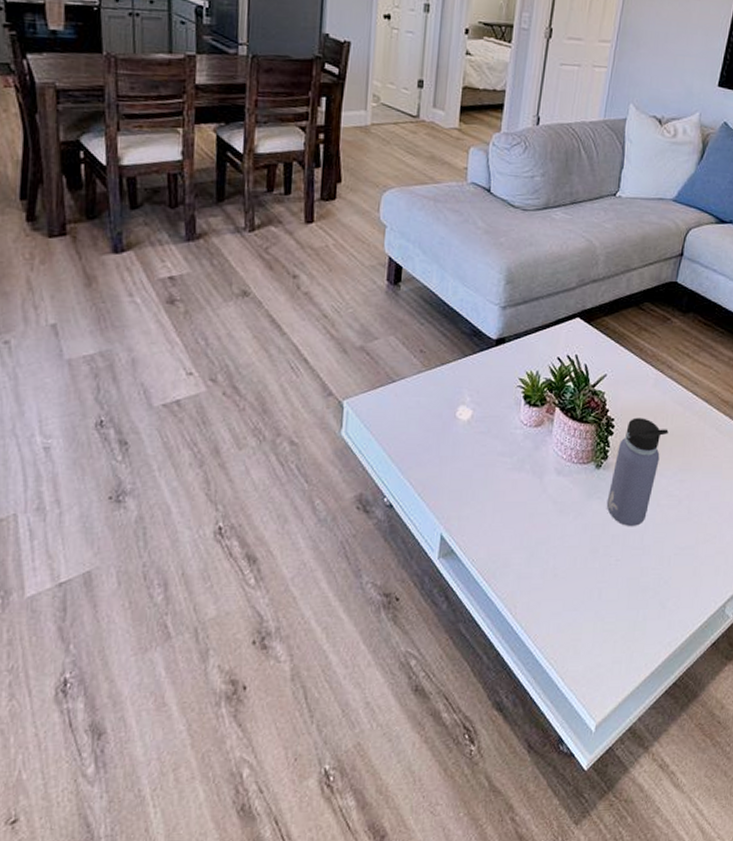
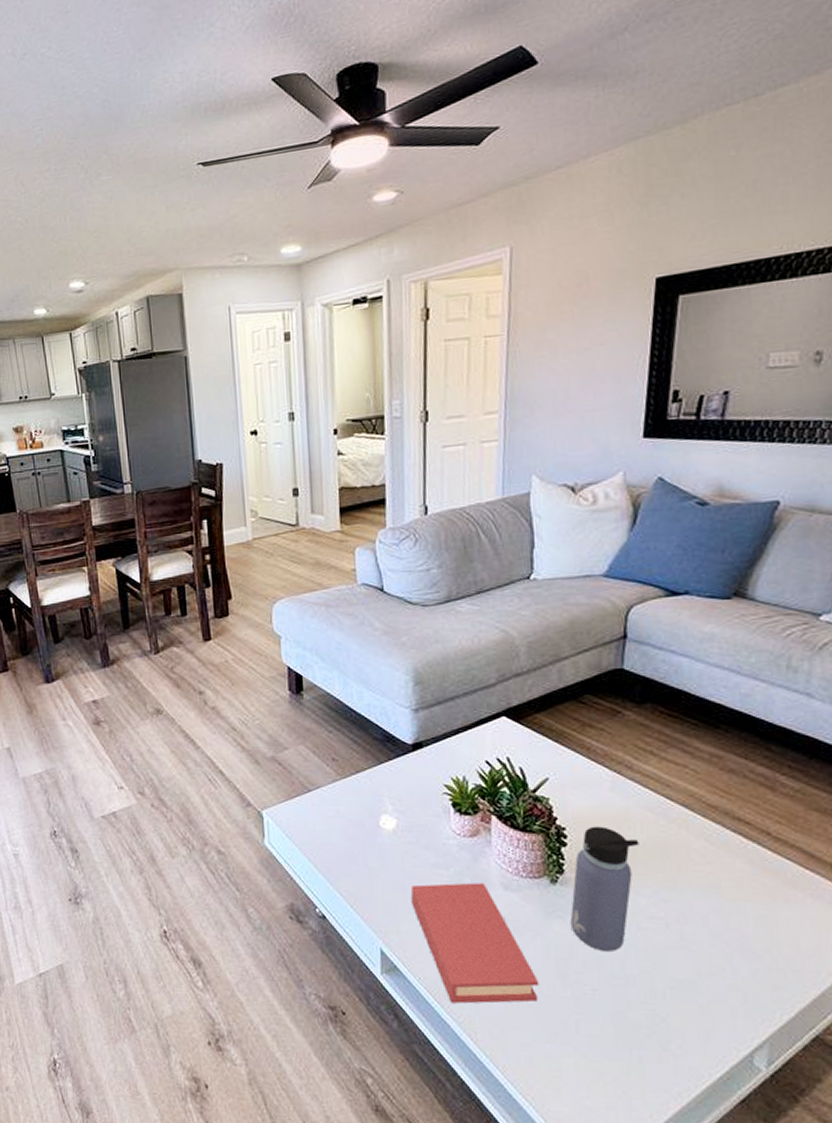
book: none [475,469,575,581] -> present [411,883,540,1004]

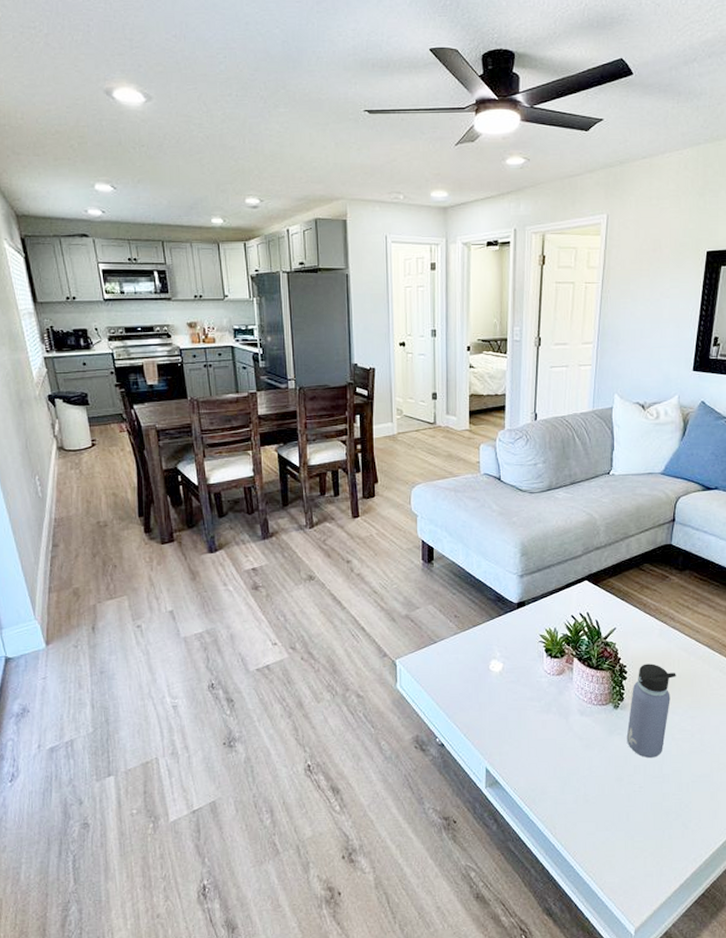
book: present [411,883,540,1004] -> none [512,711,603,806]

